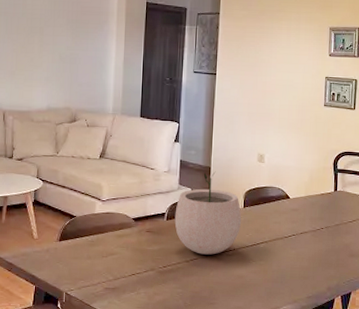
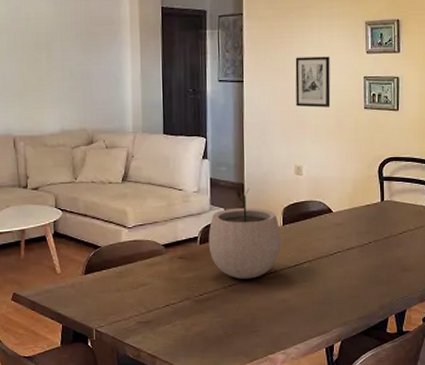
wall art: none [263,55,296,102] -> present [295,56,331,108]

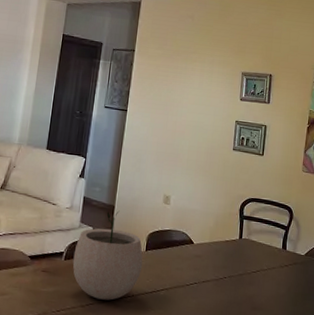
wall art: present [295,56,331,108] -> none [172,95,207,144]

